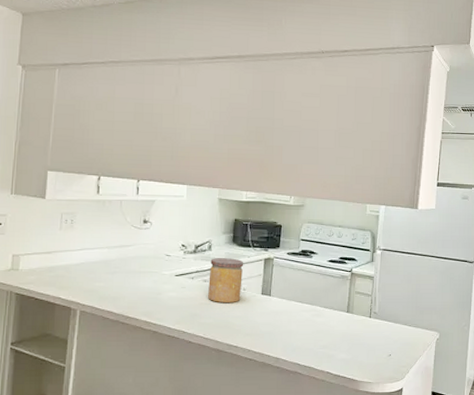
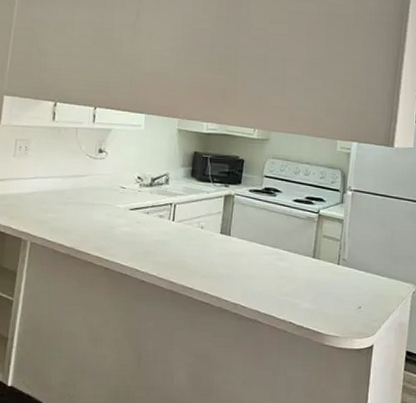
jar: present [208,258,244,304] -> none [163,192,203,242]

